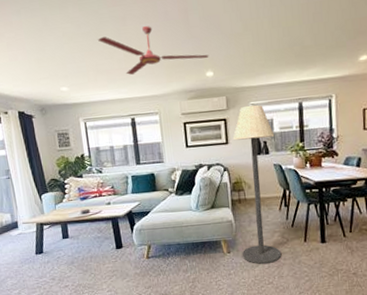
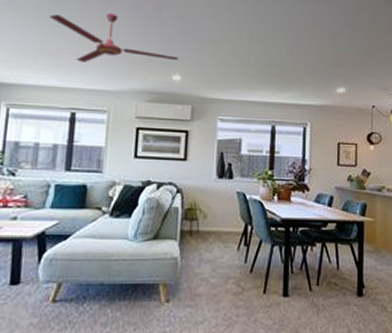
floor lamp: present [233,105,282,264] -> none [185,119,242,320]

